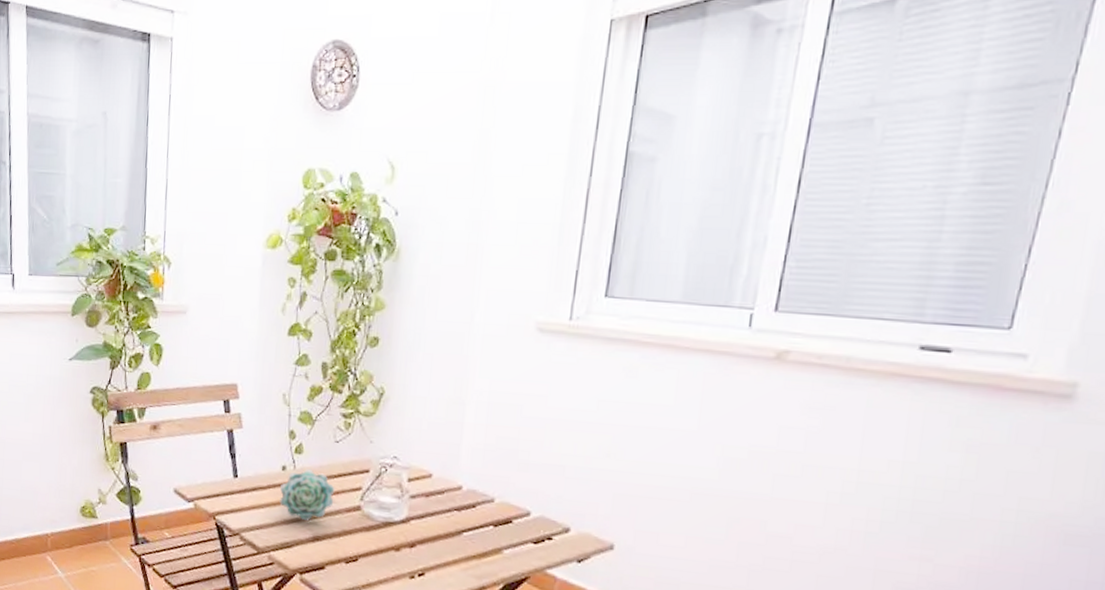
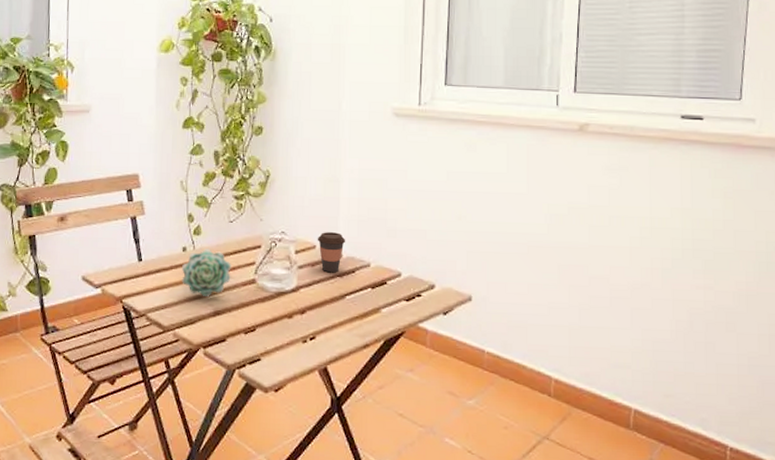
coffee cup: none [434,460,468,506] -> present [317,232,346,273]

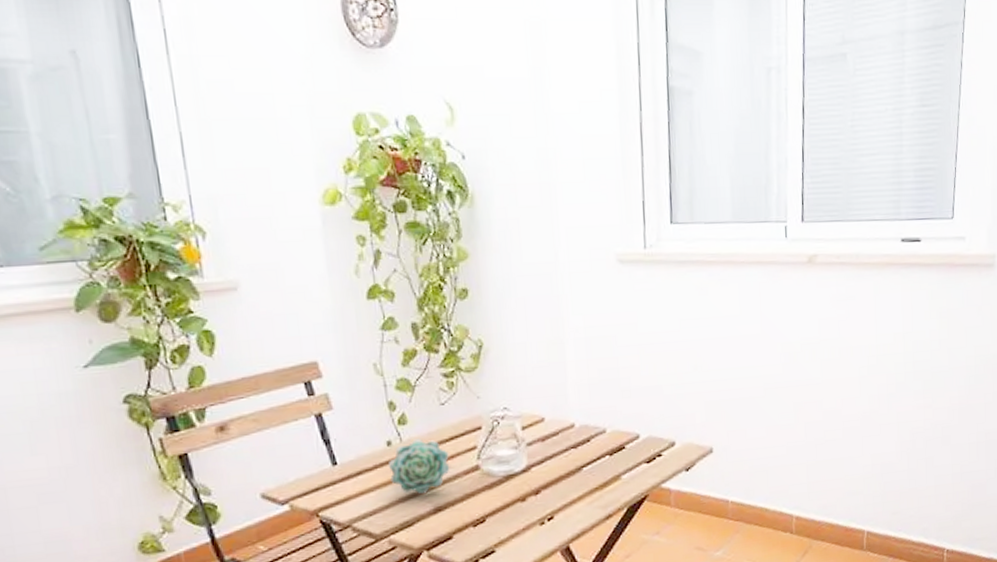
coffee cup: present [317,232,346,273] -> none [545,400,578,446]

